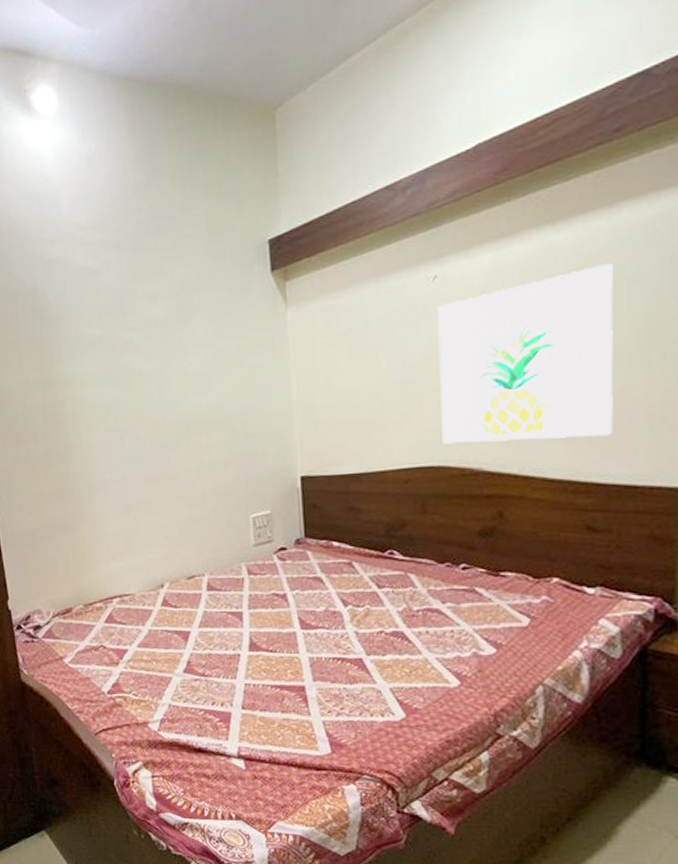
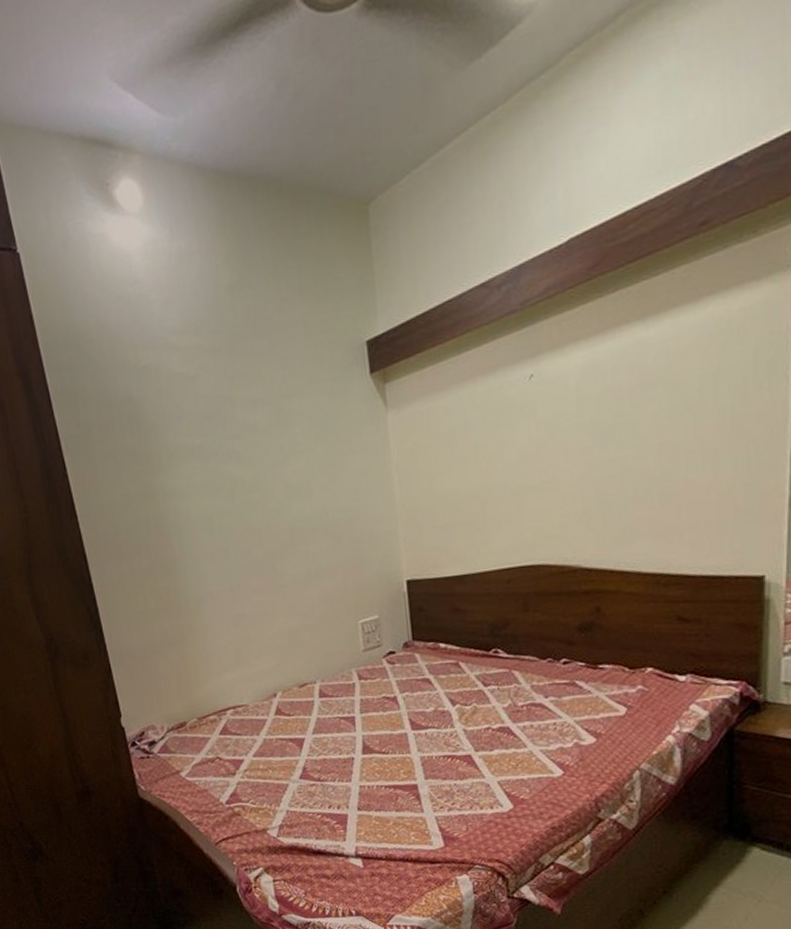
wall art: present [437,263,614,444] -> none [534,358,702,543]

